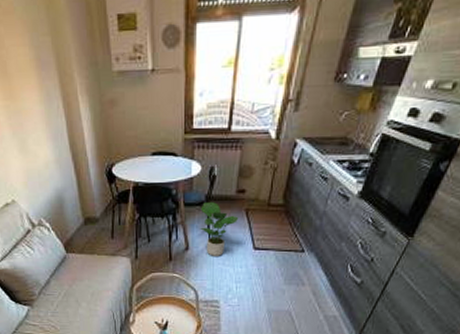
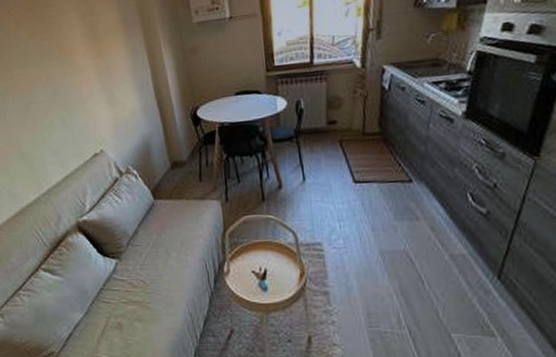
potted plant: present [200,202,239,256] -> none [290,136,333,193]

